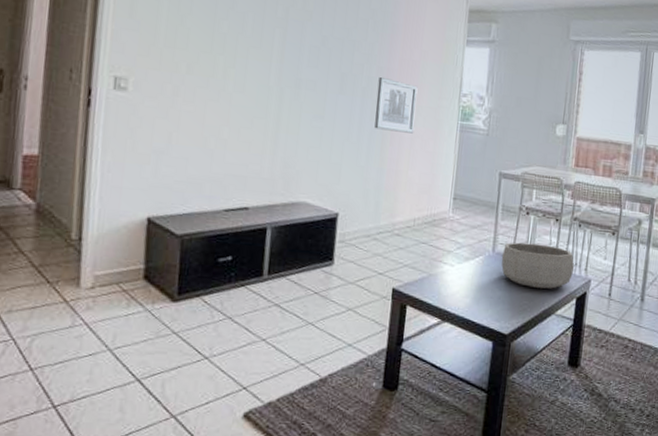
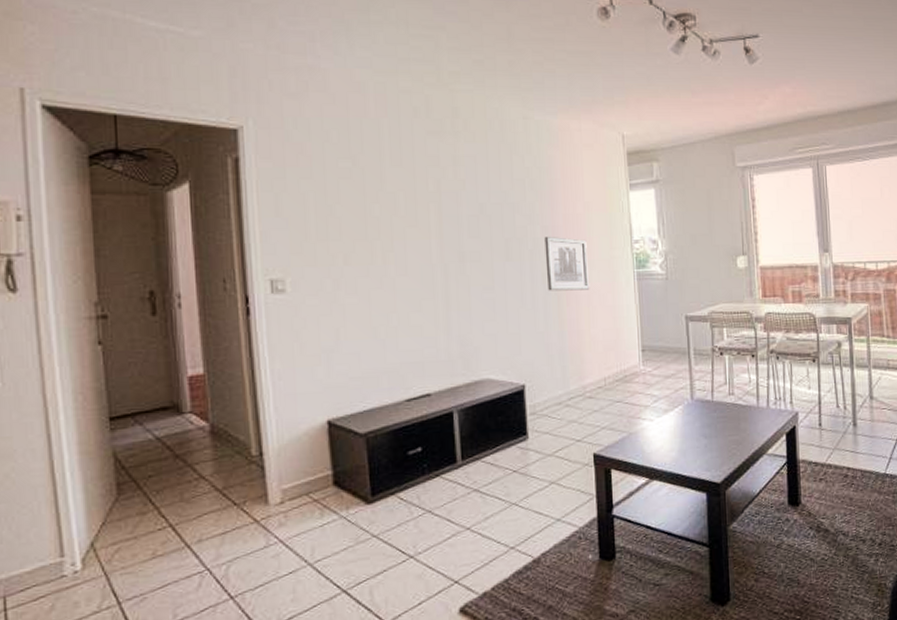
decorative bowl: present [501,242,574,289] -> none [701,383,778,430]

